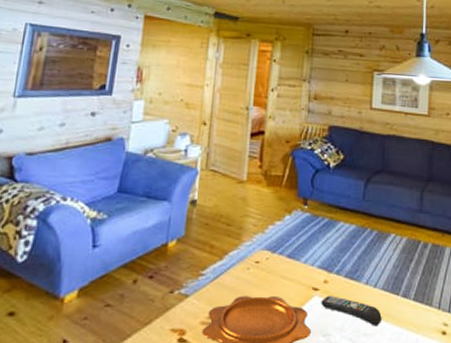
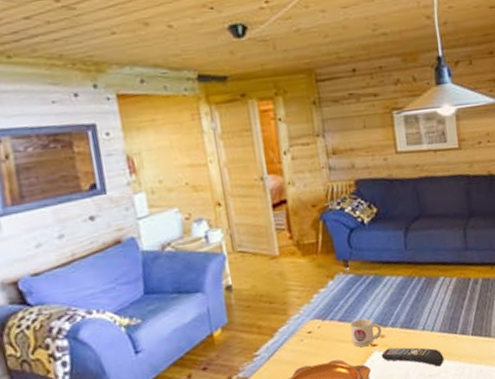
mug: none [295,259,327,289] -> present [349,318,383,347]

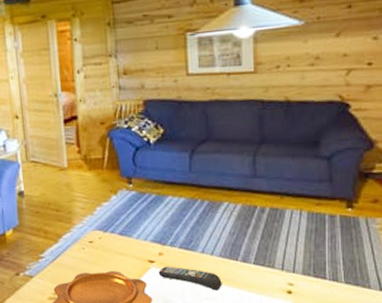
mug: present [349,318,383,347] -> none [129,235,161,262]

